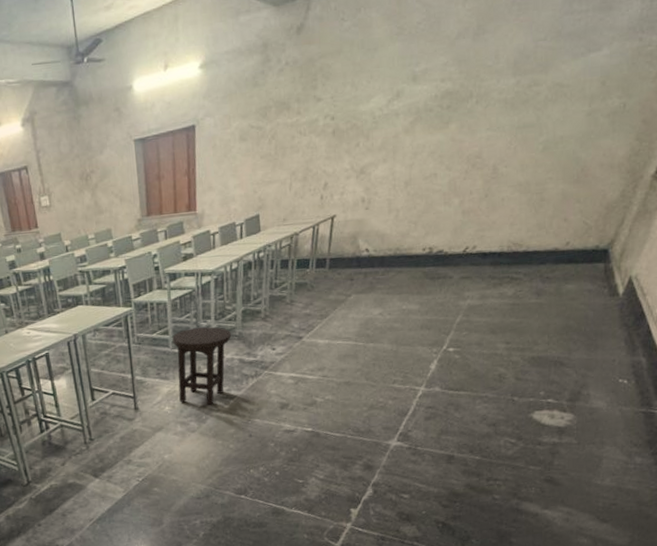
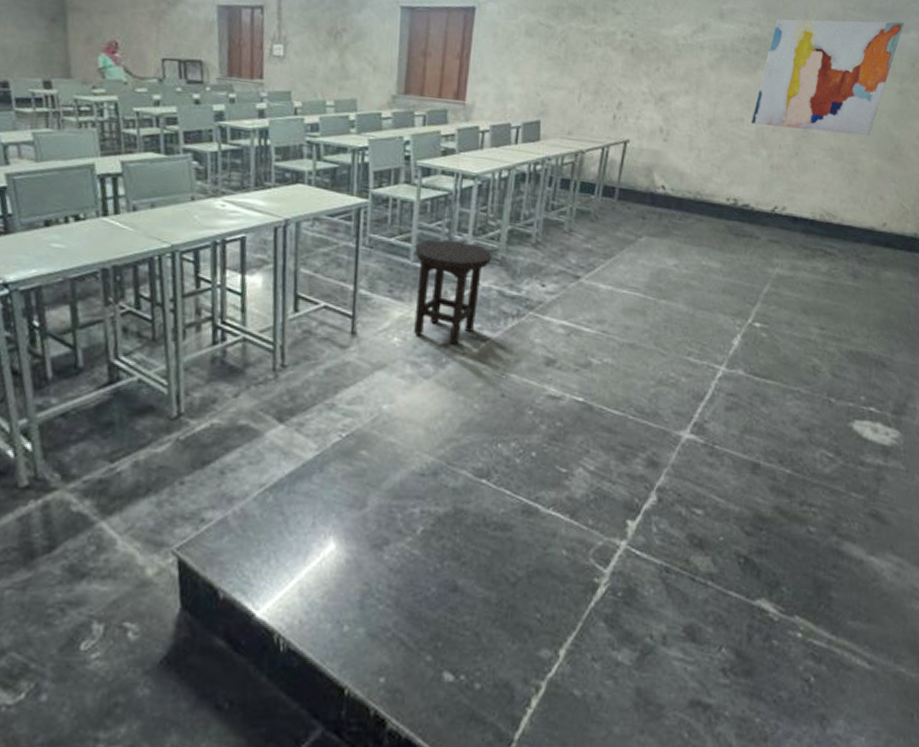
wall art: none [443,41,596,176] -> present [751,19,904,136]

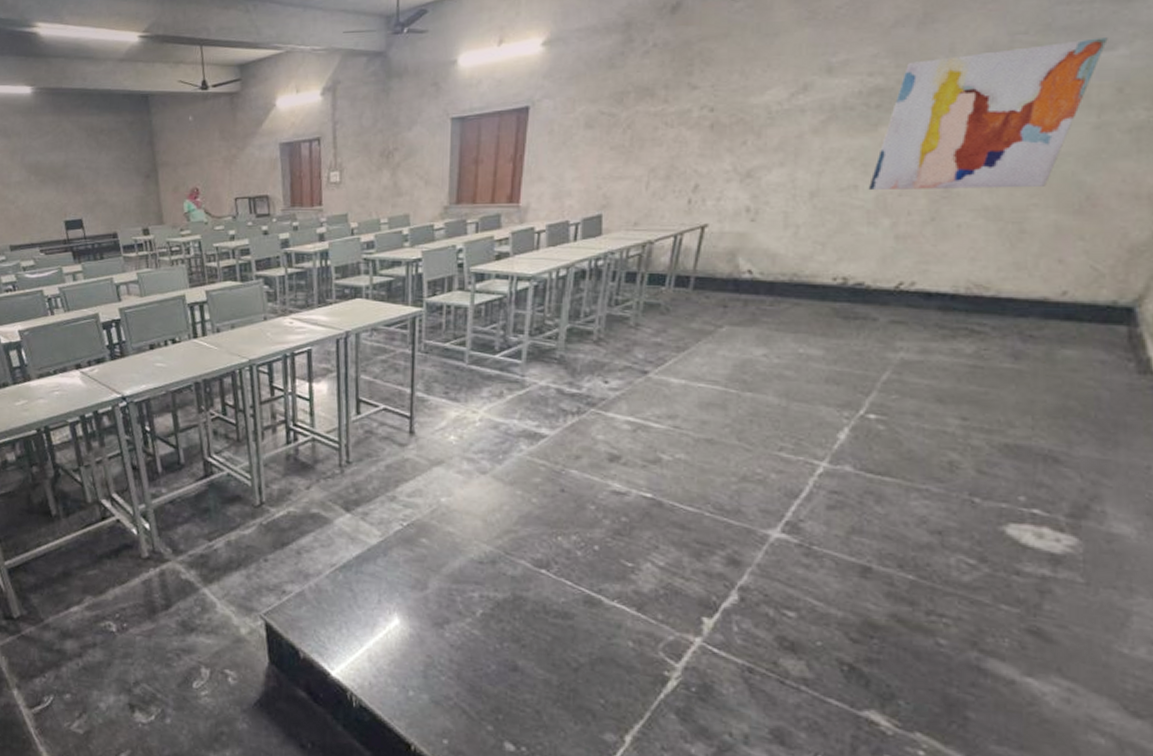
stool: present [414,240,492,346] -> none [470,342,550,443]

